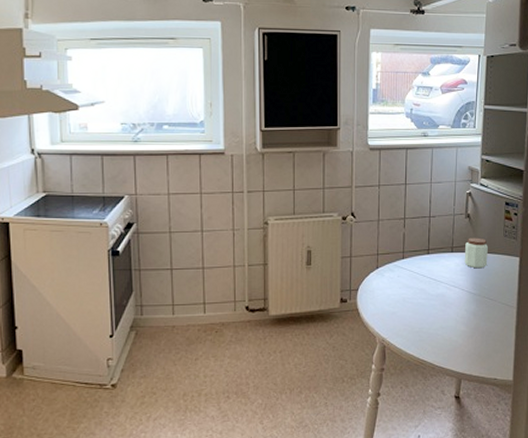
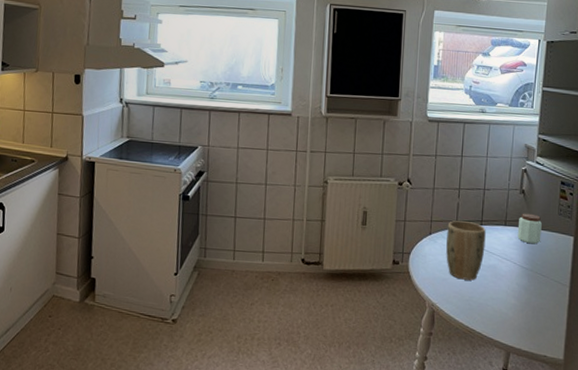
plant pot: none [394,252,433,312] -> present [446,221,486,281]

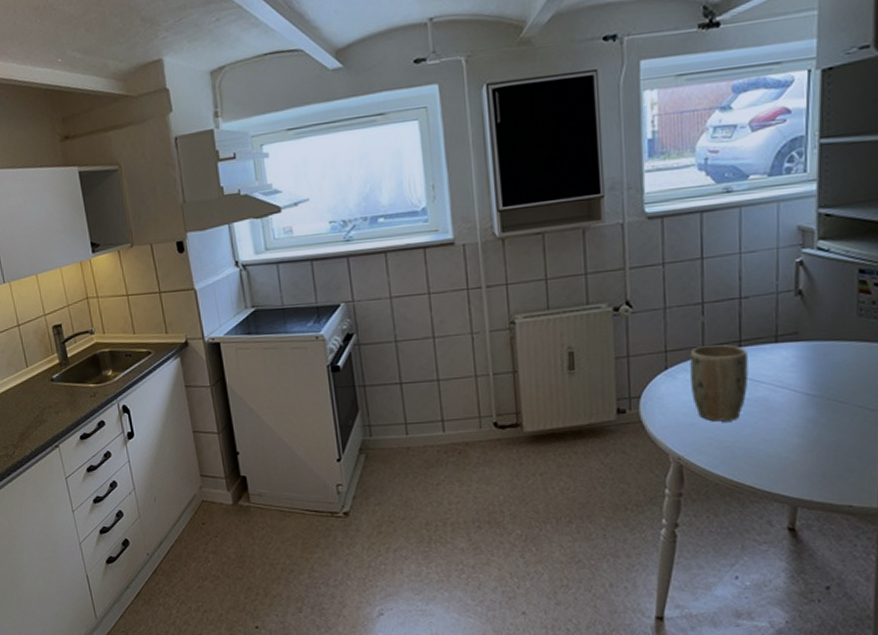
peanut butter: present [517,213,542,244] -> none [795,320,833,362]

